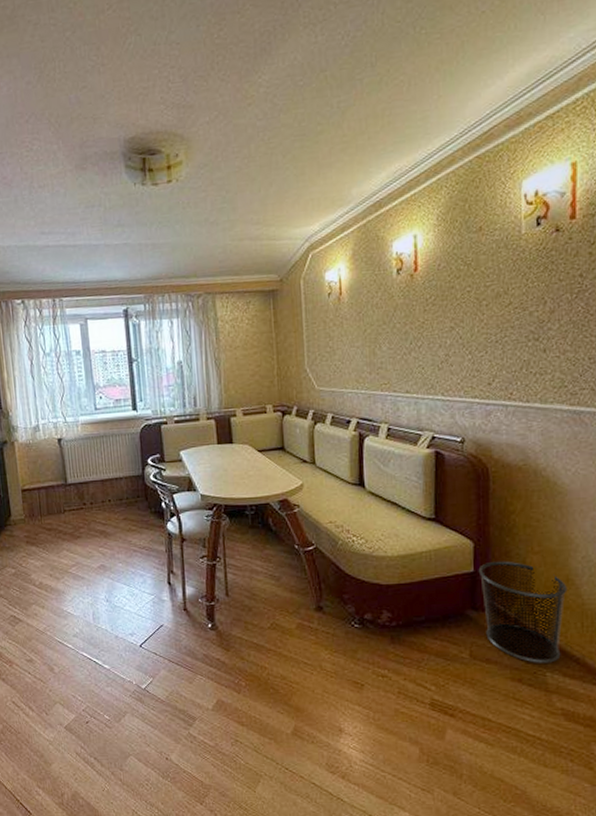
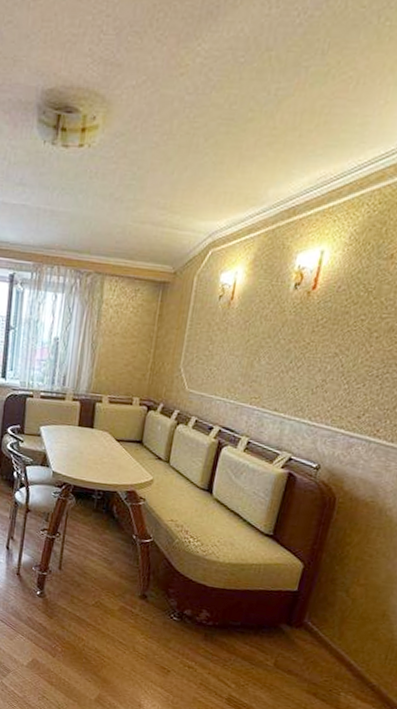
waste bin: present [478,561,568,663] -> none [294,584,382,685]

